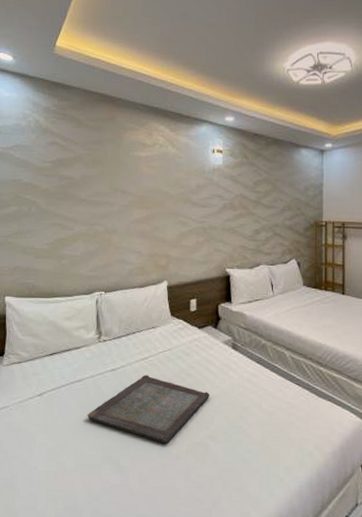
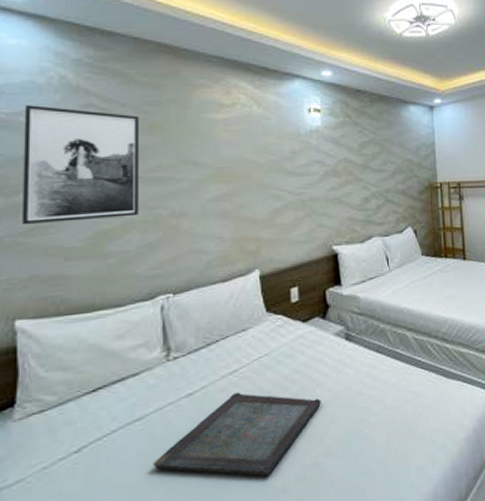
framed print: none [11,142,87,230] -> present [22,105,140,225]

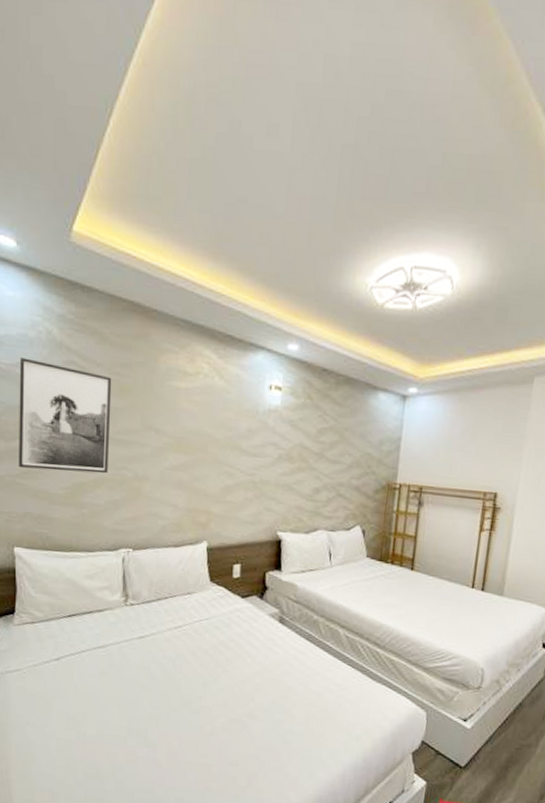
serving tray: present [153,392,321,476] -> none [111,645,250,719]

